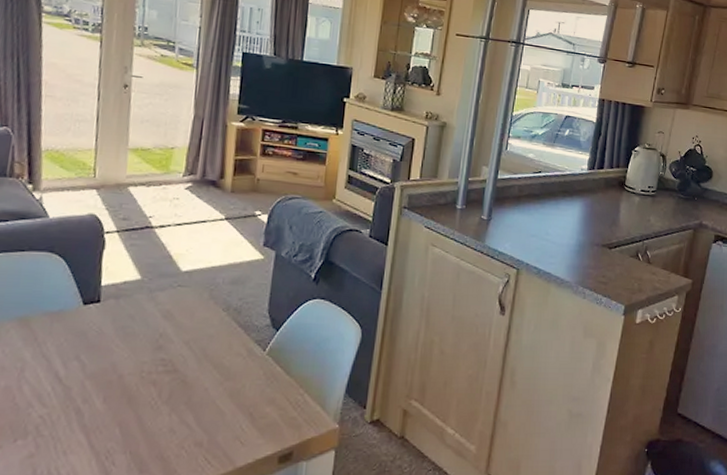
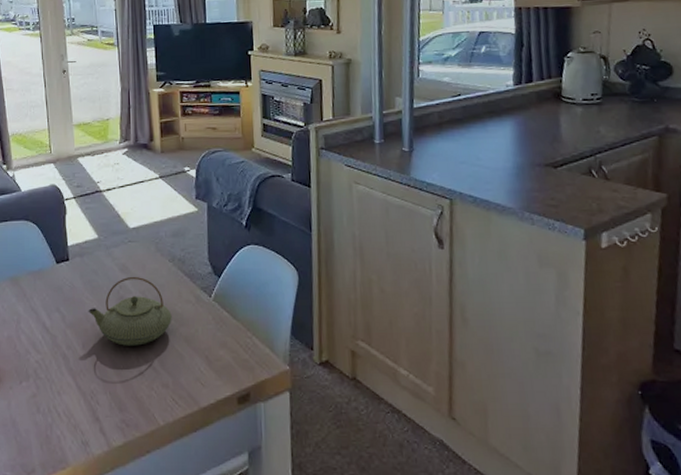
teapot: none [116,325,218,401] -> present [88,277,172,346]

